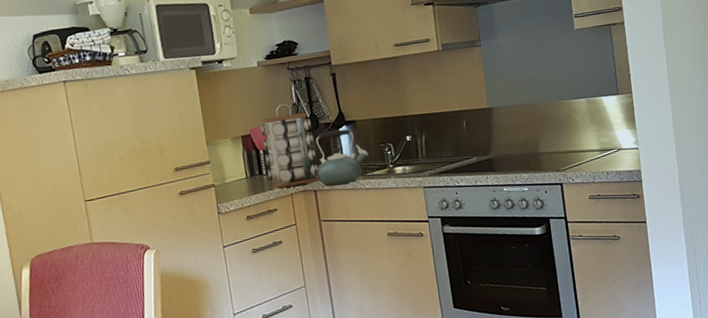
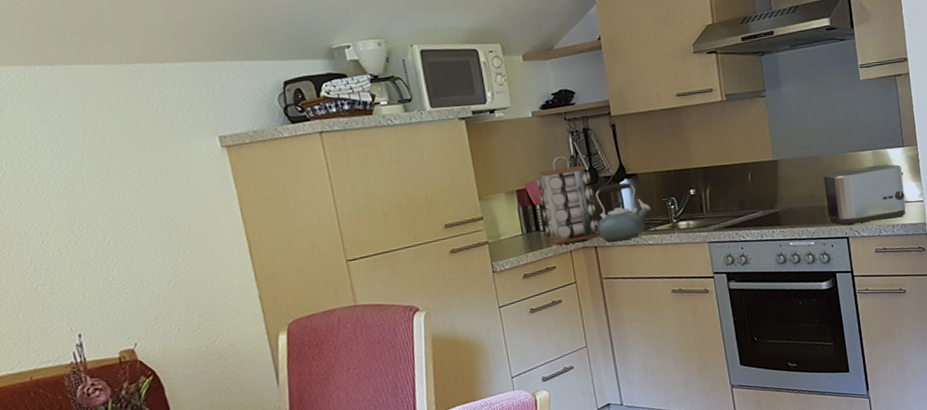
toaster: none [537,111,620,173] -> present [823,164,906,226]

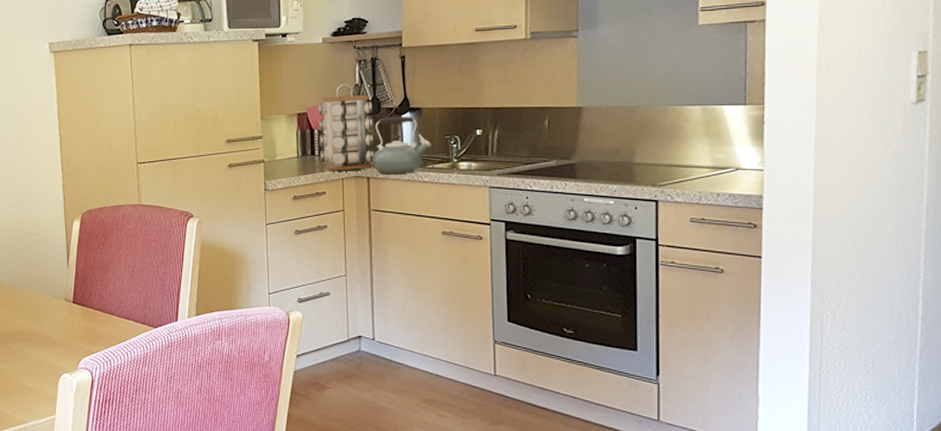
toaster: present [823,164,906,226] -> none [635,122,741,188]

